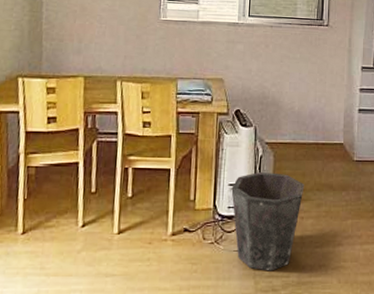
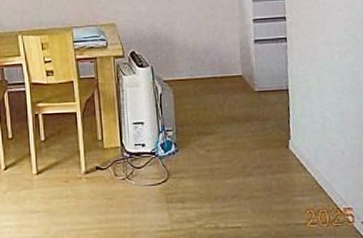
waste bin: present [231,171,305,271] -> none [136,108,208,204]

